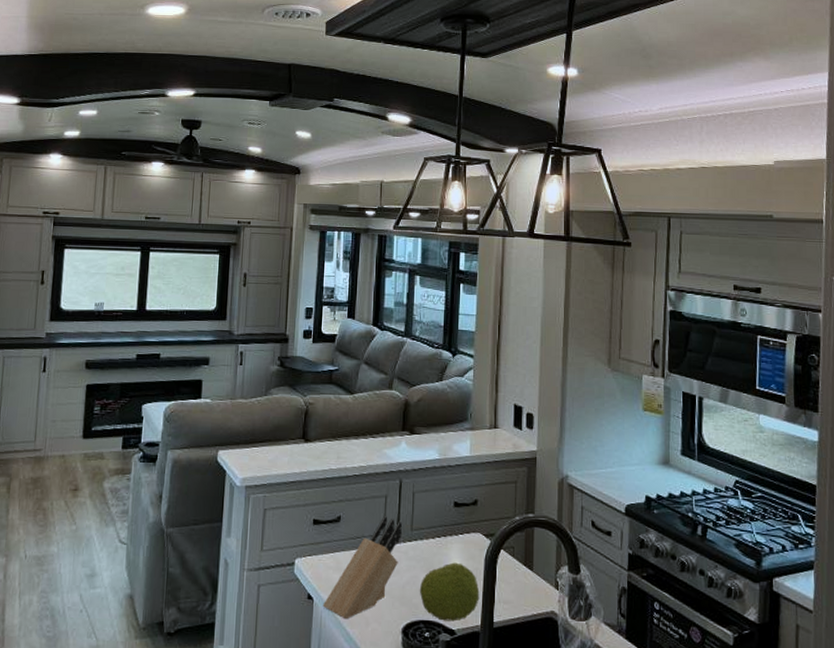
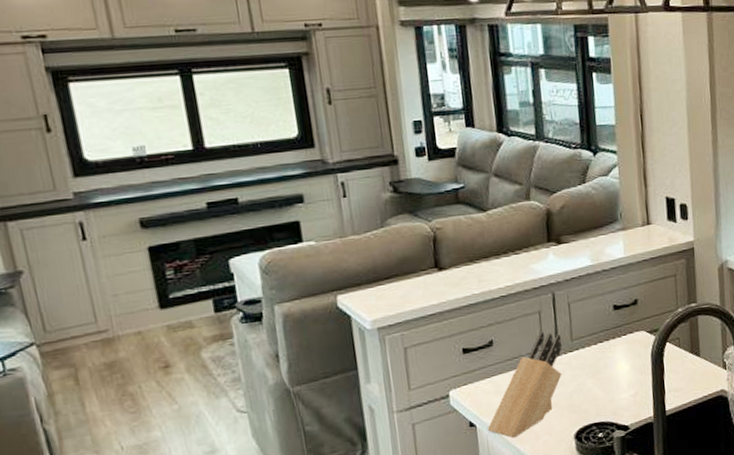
fruit: present [419,562,480,622] -> none [587,362,650,420]

